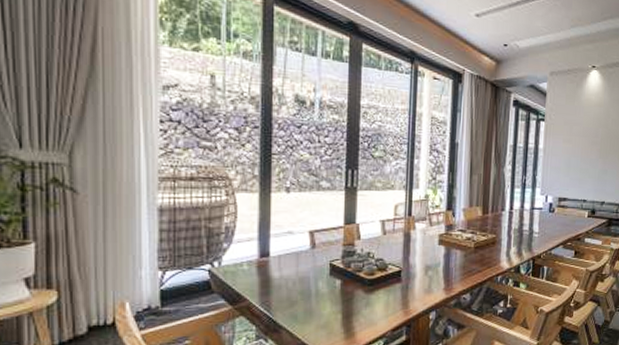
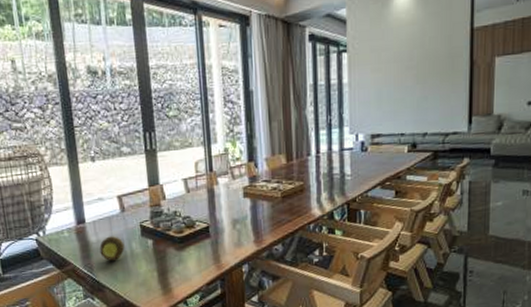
fruit: none [281,273,310,299] -> present [99,236,125,261]

